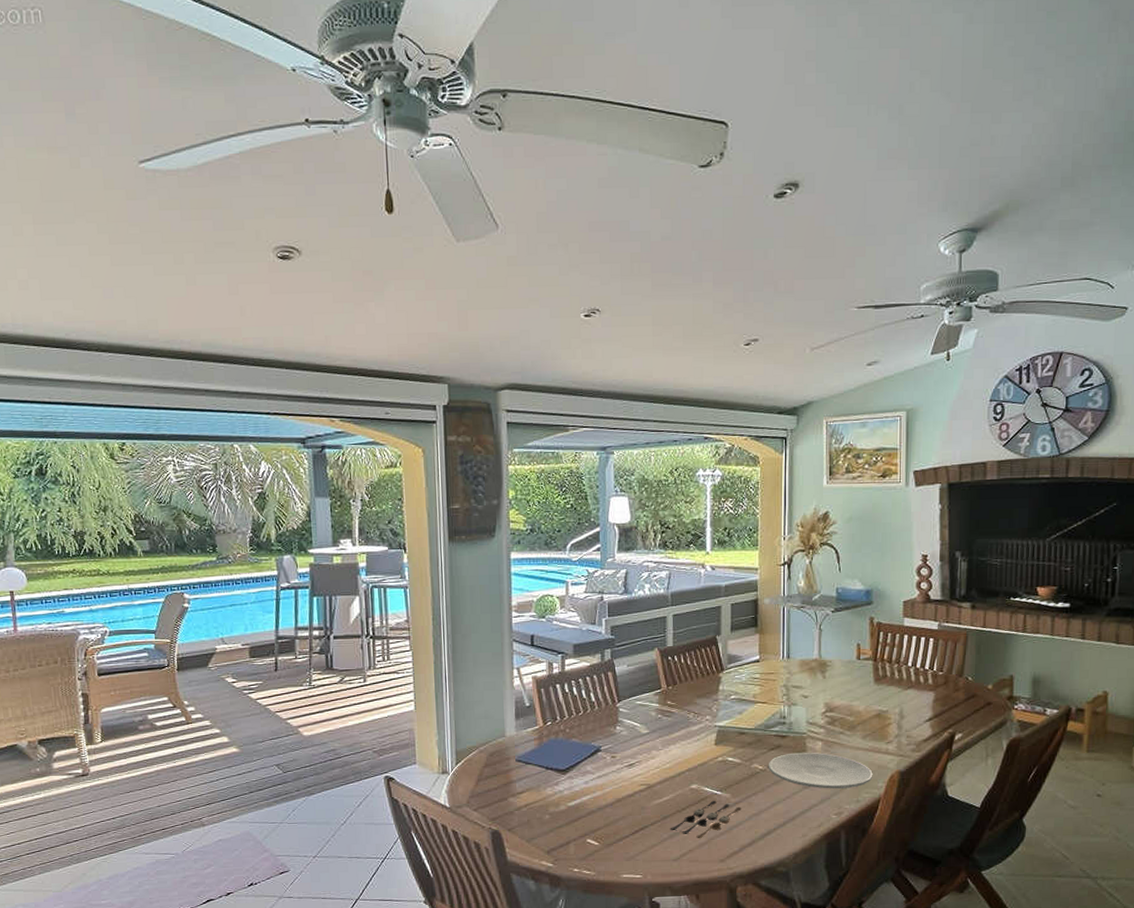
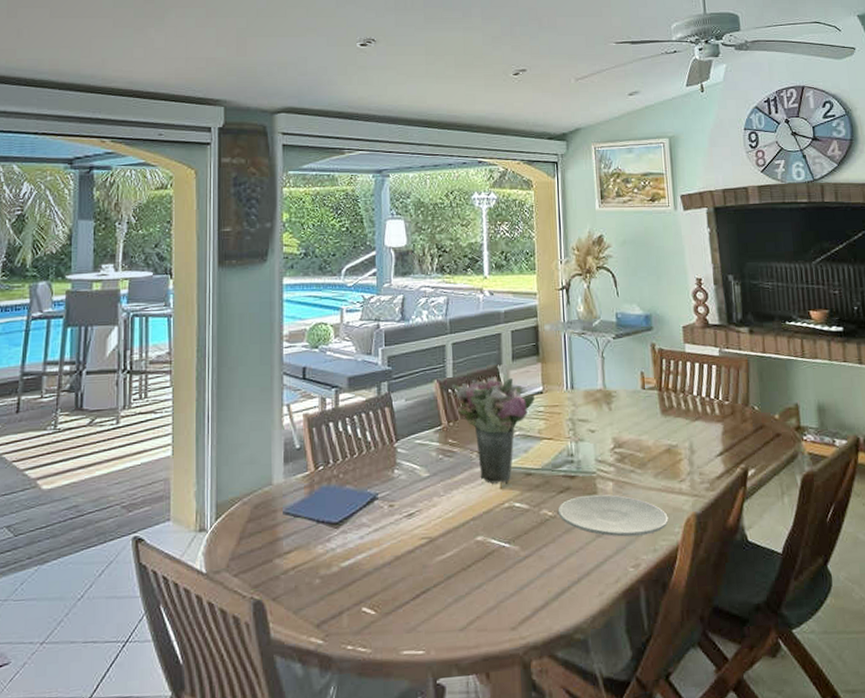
spoon: present [670,800,742,839] -> none [455,554,532,603]
flower bouquet: none [671,646,751,741] -> present [451,377,534,484]

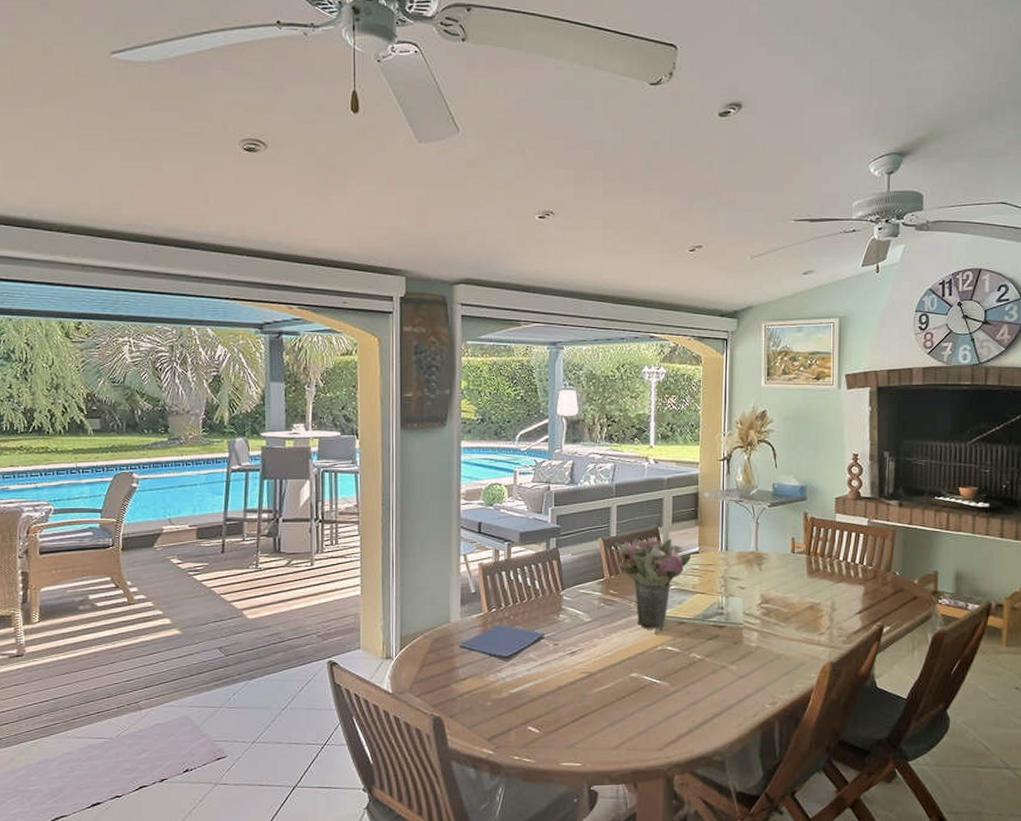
plate: present [557,494,669,537] -> none [705,642,806,679]

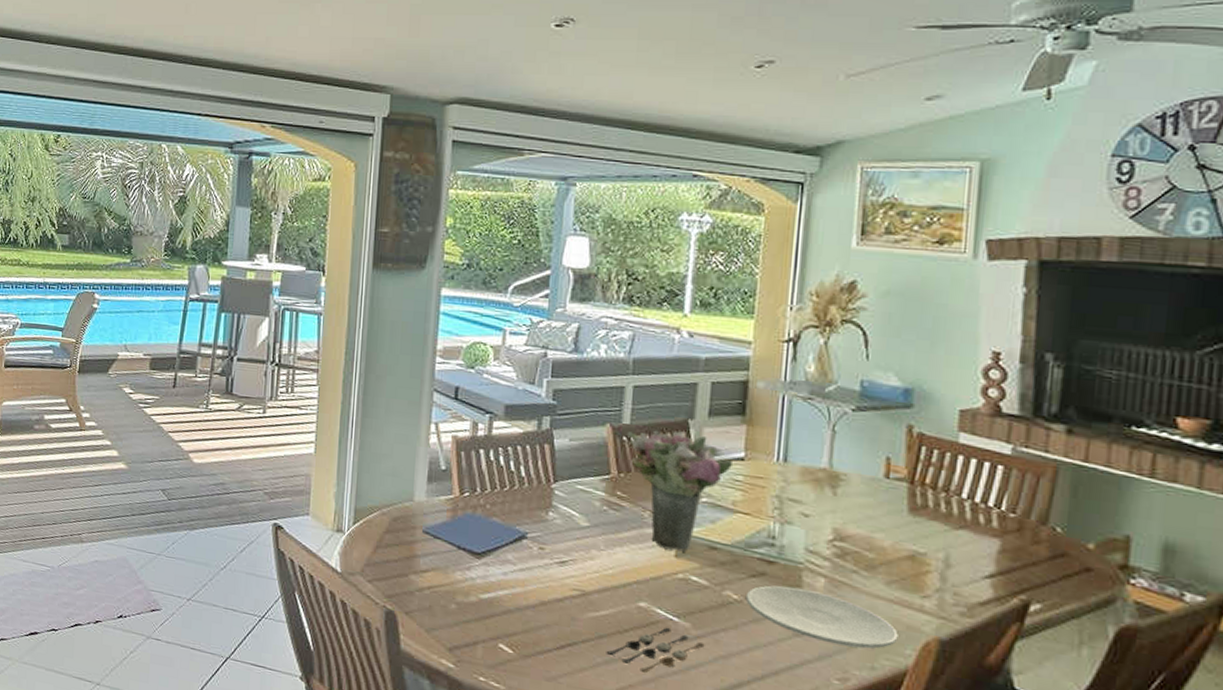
spoon: none [610,689,680,728] -> present [606,627,705,674]
plate: none [705,642,806,679] -> present [745,585,898,649]

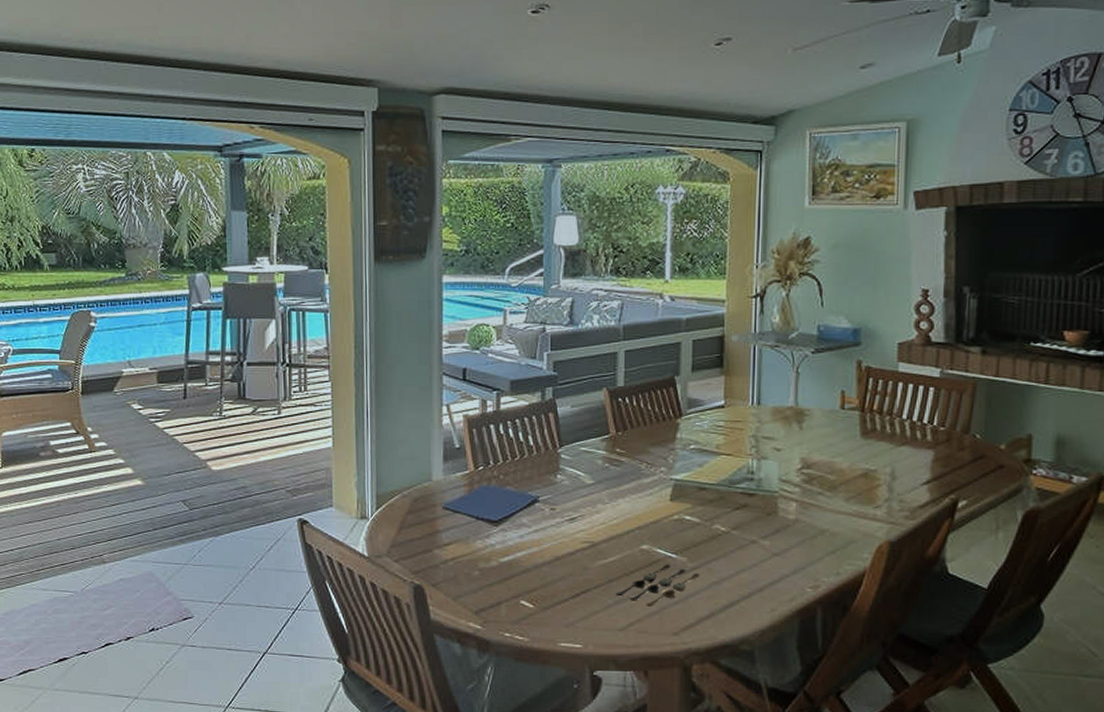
flower bouquet: present [626,430,732,552] -> none [621,388,714,495]
plate: present [745,585,898,649] -> none [731,513,857,558]

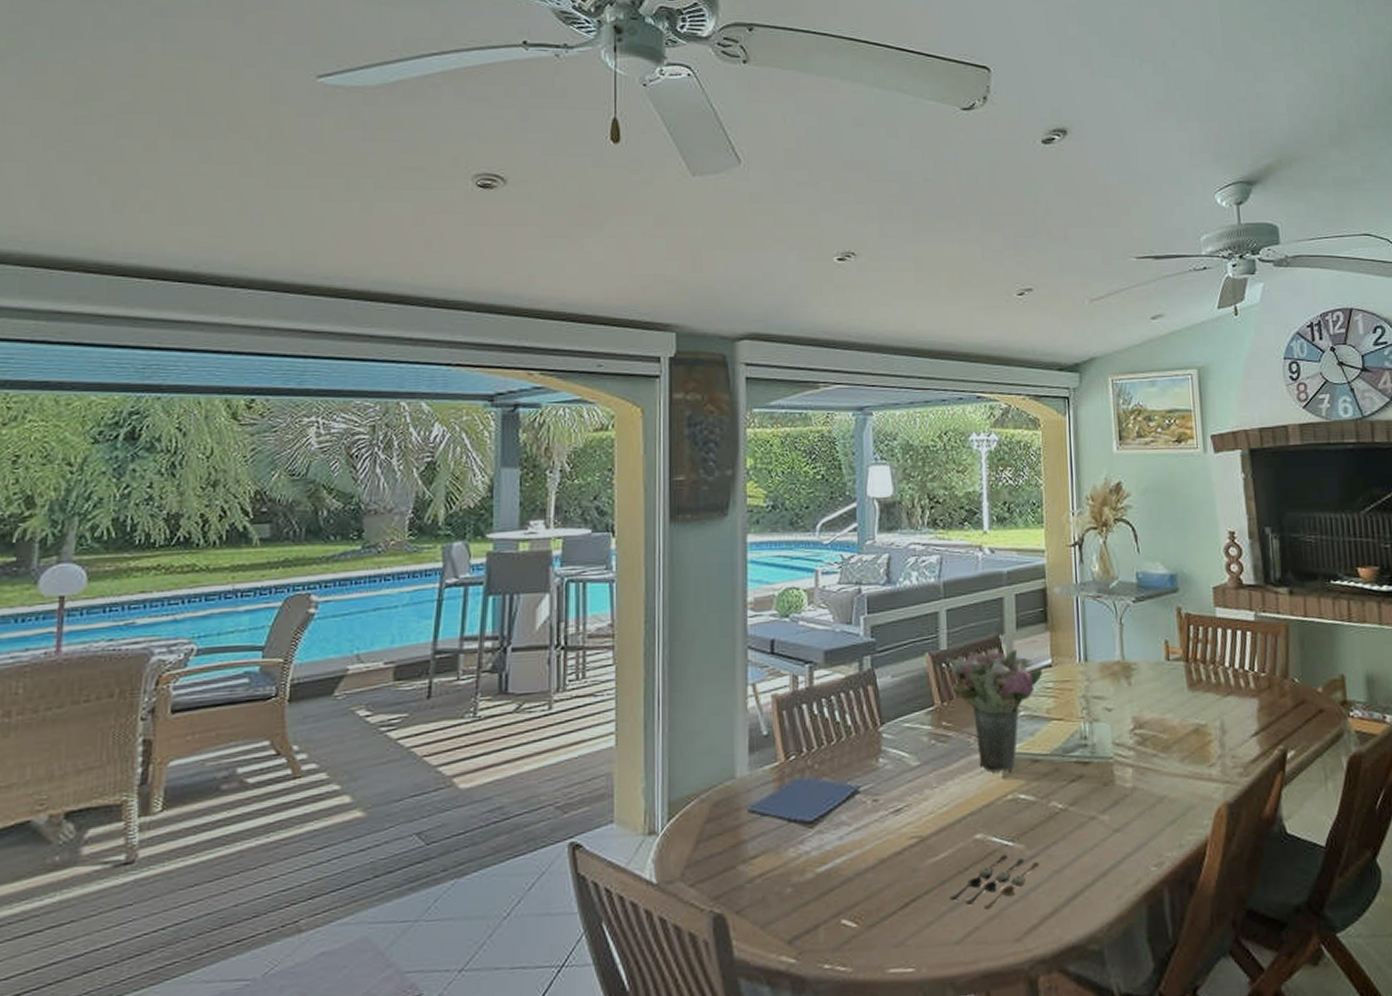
flower bouquet: none [621,388,714,495] -> present [945,648,1042,773]

